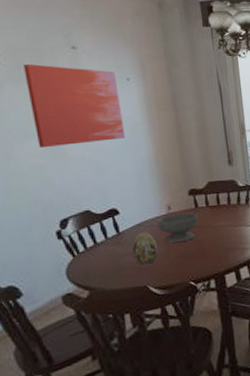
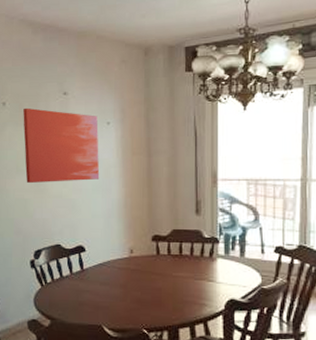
decorative egg: present [132,231,158,265] -> none [93,271,116,304]
bowl: present [156,212,198,243] -> none [118,258,158,287]

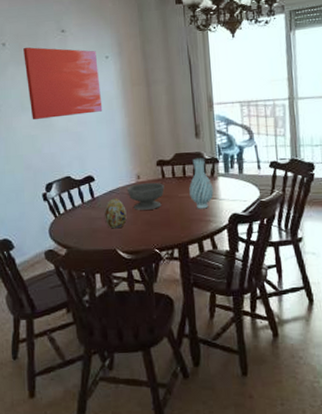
decorative egg: none [93,271,116,304] -> present [104,198,127,229]
bowl: none [118,258,158,287] -> present [126,182,165,210]
vase: none [185,236,211,291] -> present [189,158,214,209]

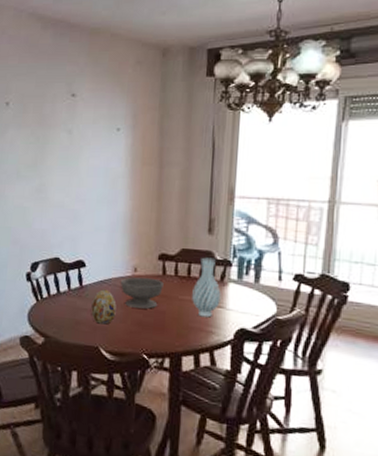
wall art: present [23,47,103,120] -> none [26,109,107,191]

